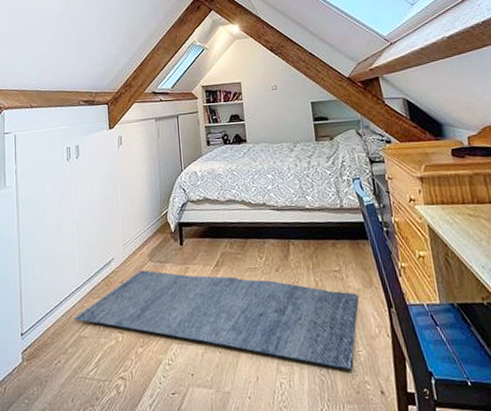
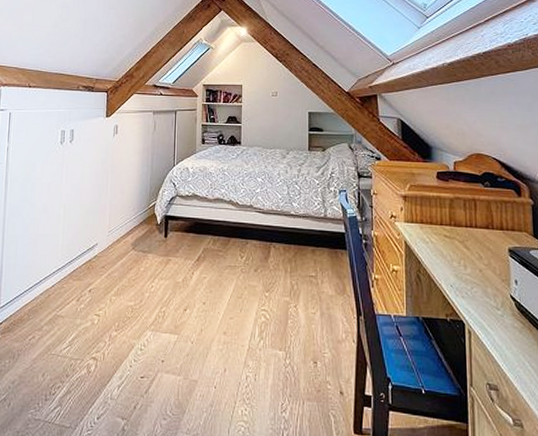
rug: present [73,270,359,369] -> none [51,258,331,369]

